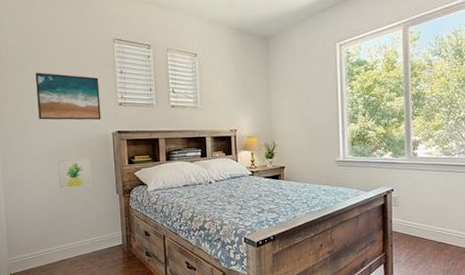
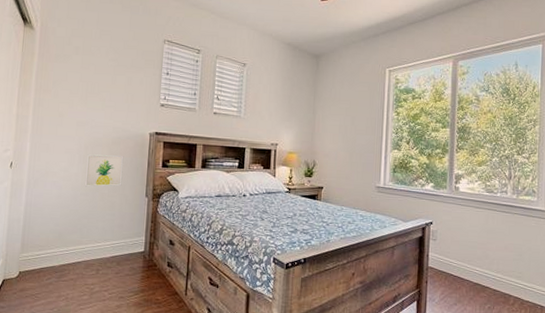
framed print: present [35,72,101,120] -> none [76,64,144,119]

